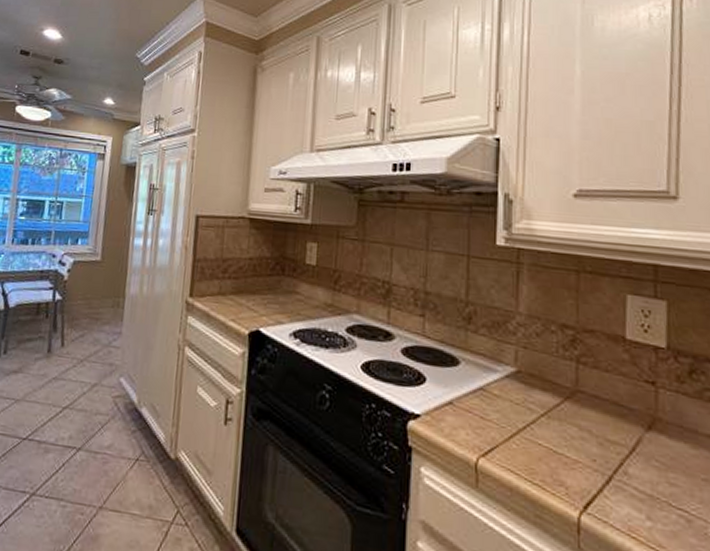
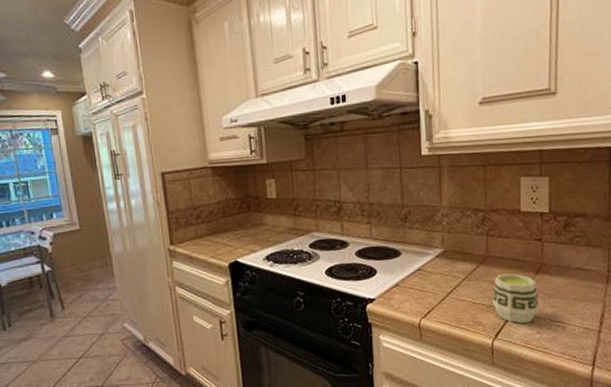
cup: none [582,419,651,501] -> present [492,273,539,324]

